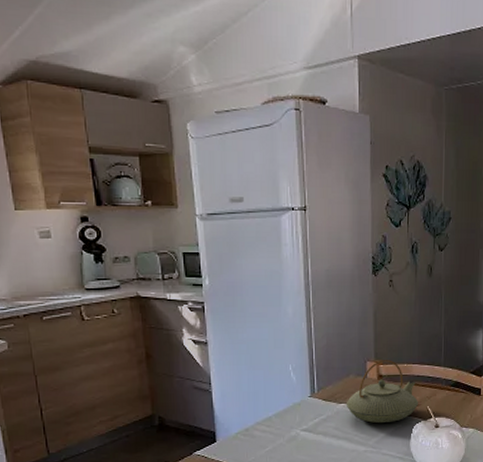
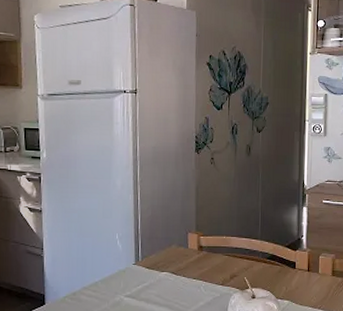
teapot: present [346,360,419,423] -> none [167,232,237,291]

